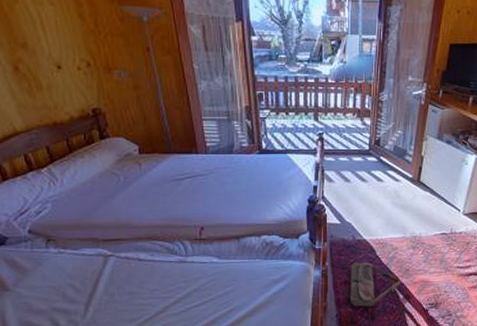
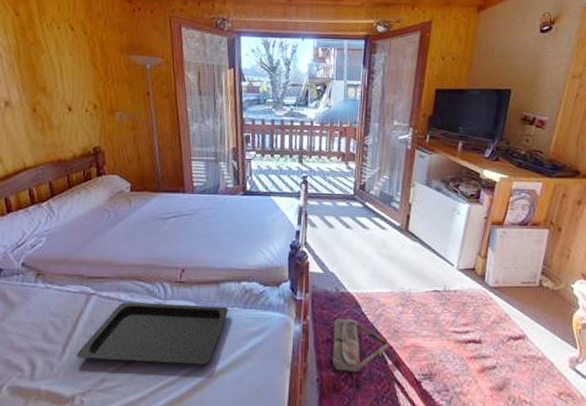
serving tray: none [101,259,250,315] -> present [77,302,228,364]

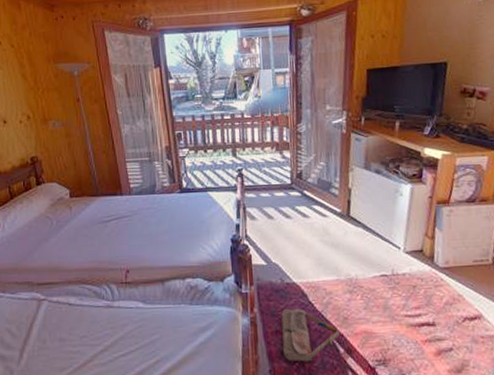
serving tray: present [77,302,228,364] -> none [34,304,175,363]

